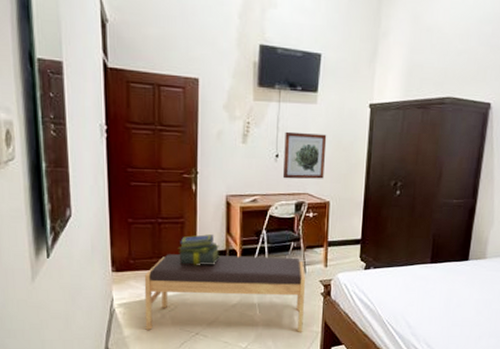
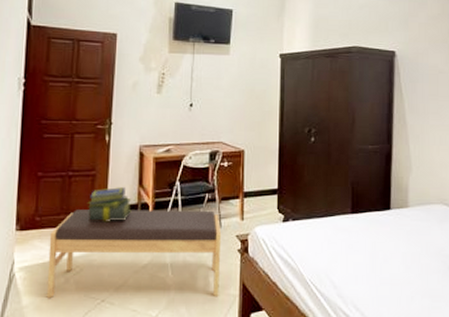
wall art: present [282,131,327,179] -> none [196,81,240,128]

